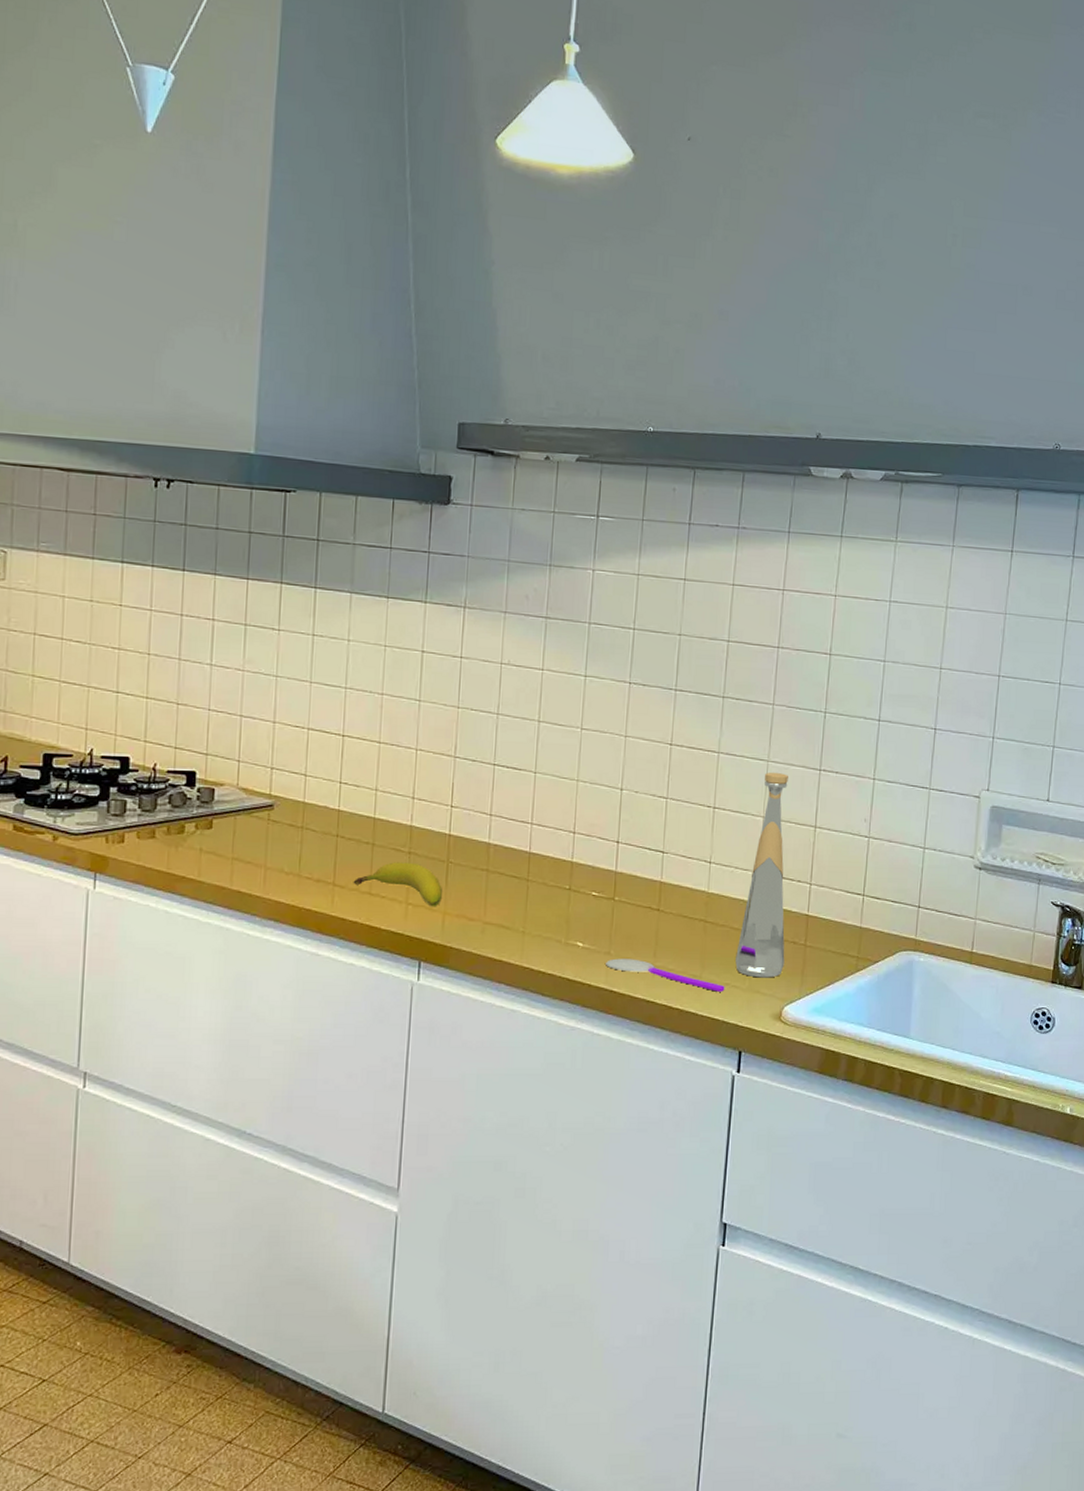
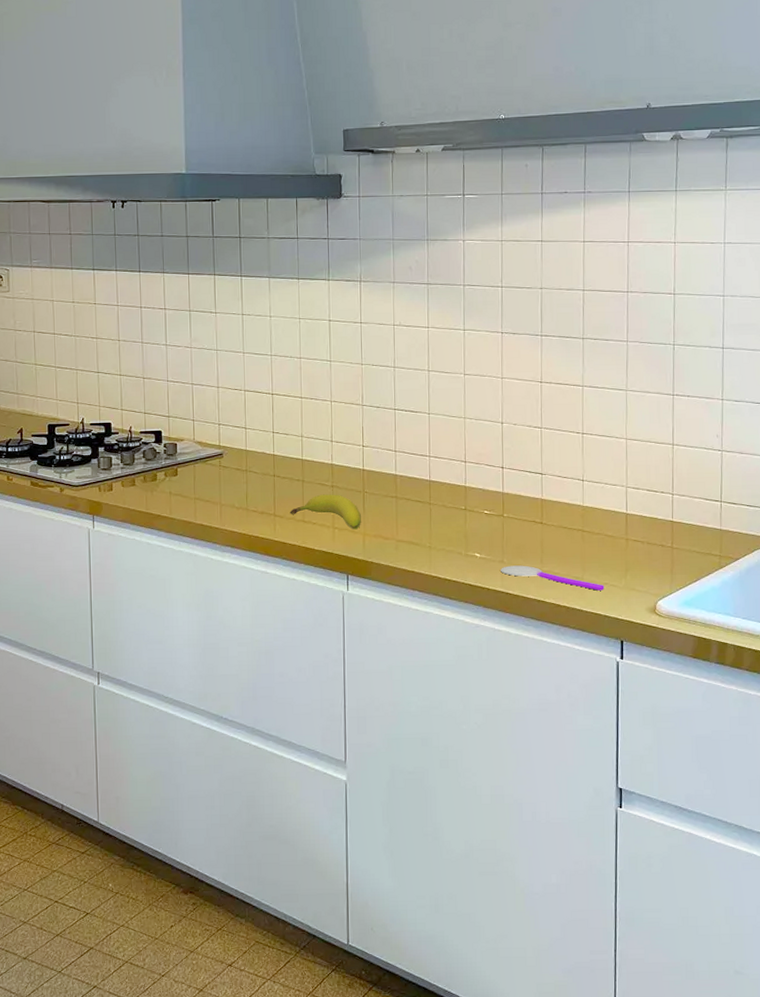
bottle: present [735,772,788,978] -> none [612,399,655,577]

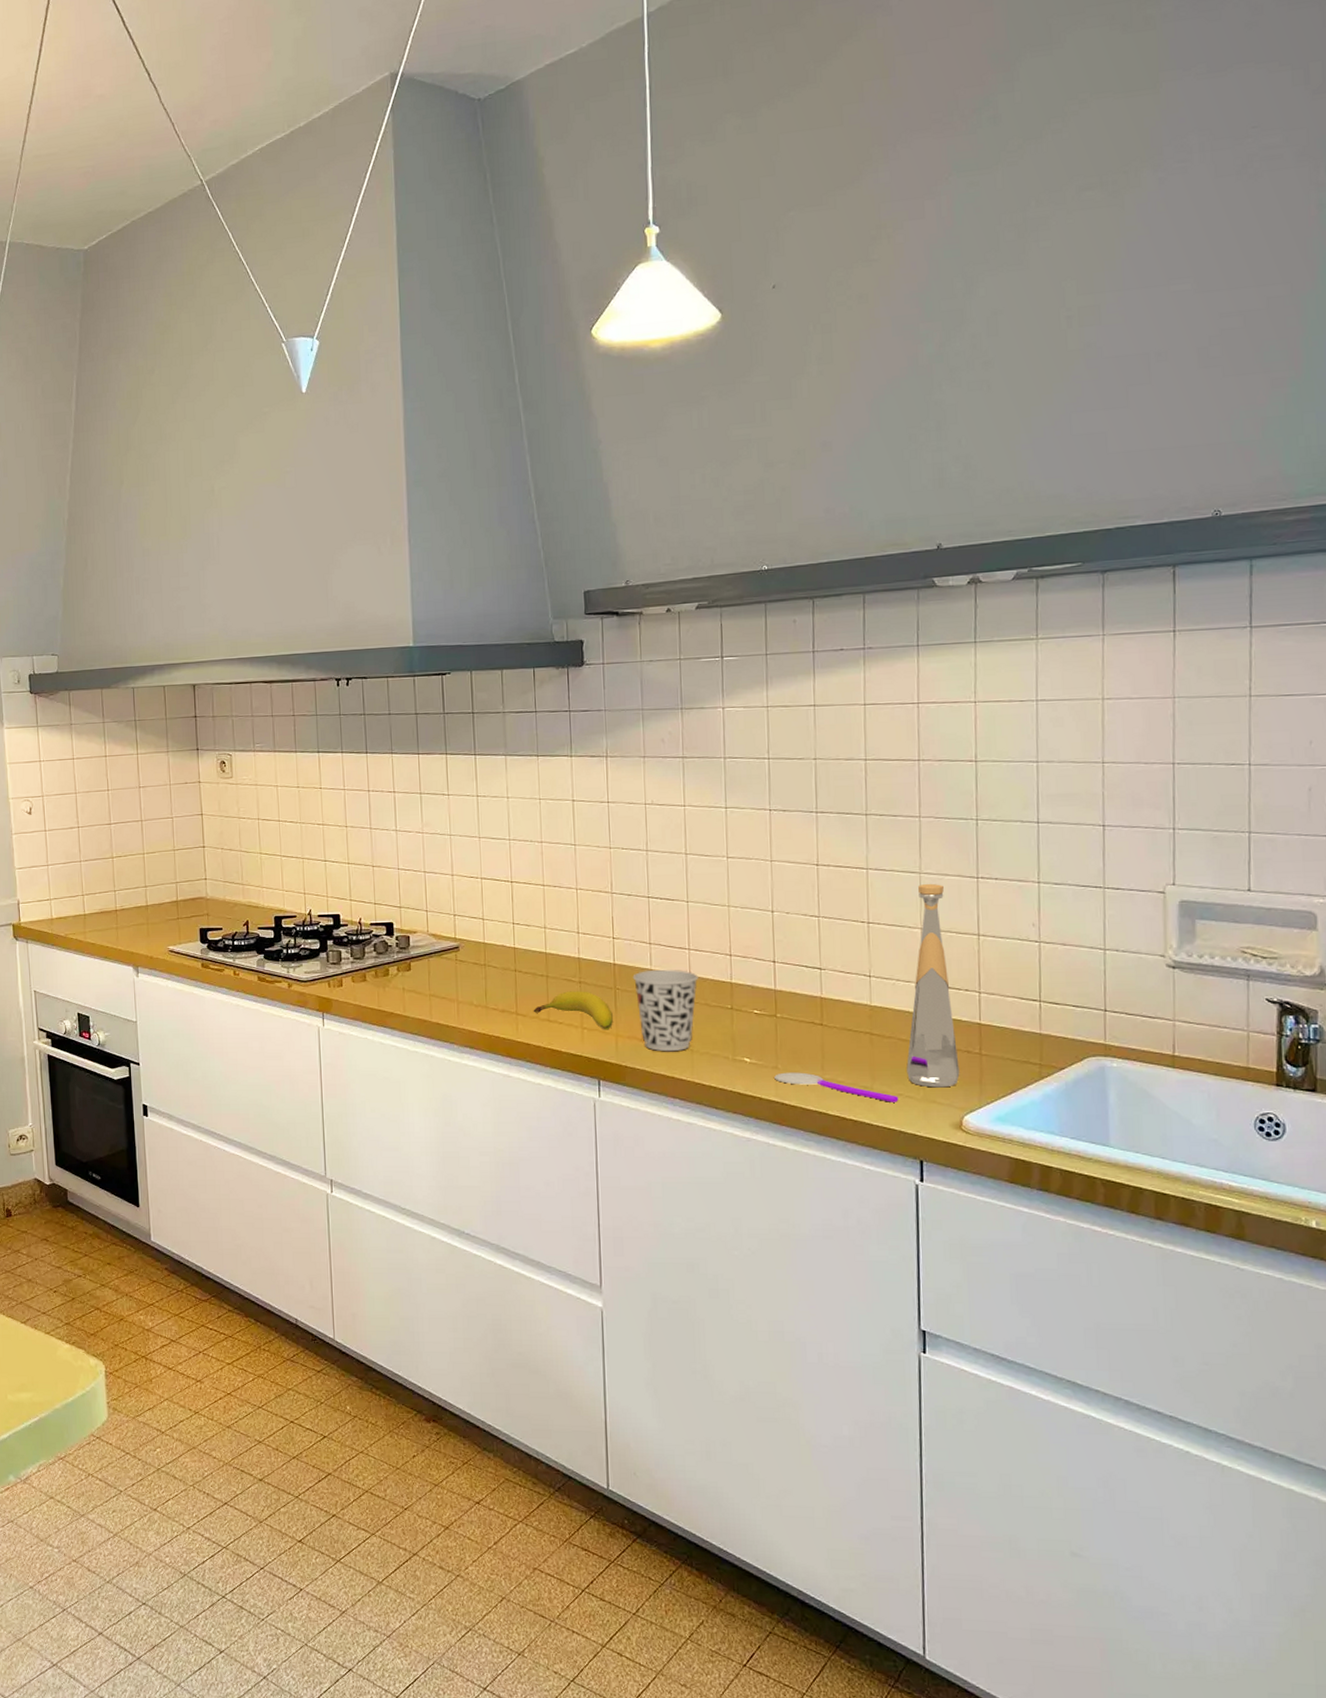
cup: none [379,474,437,549] -> present [632,969,699,1052]
bottle: none [612,399,655,577] -> present [907,883,960,1088]

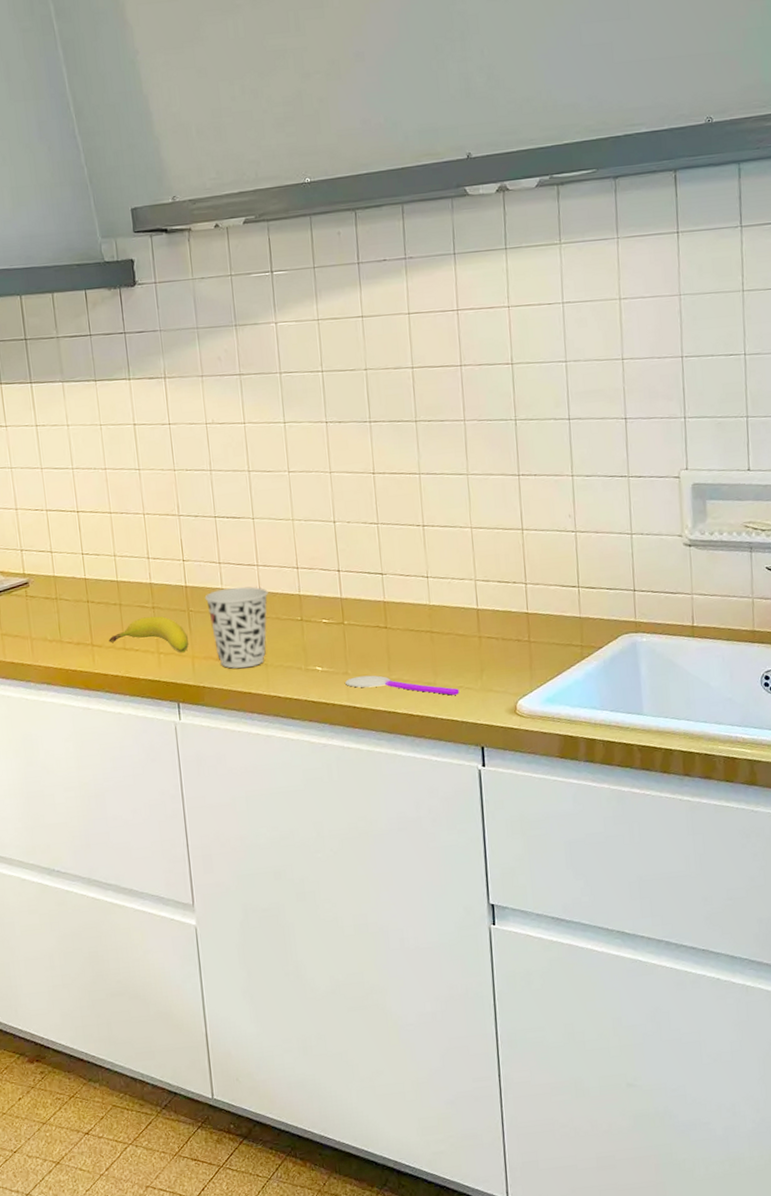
bottle: present [907,883,960,1088] -> none [465,483,512,678]

